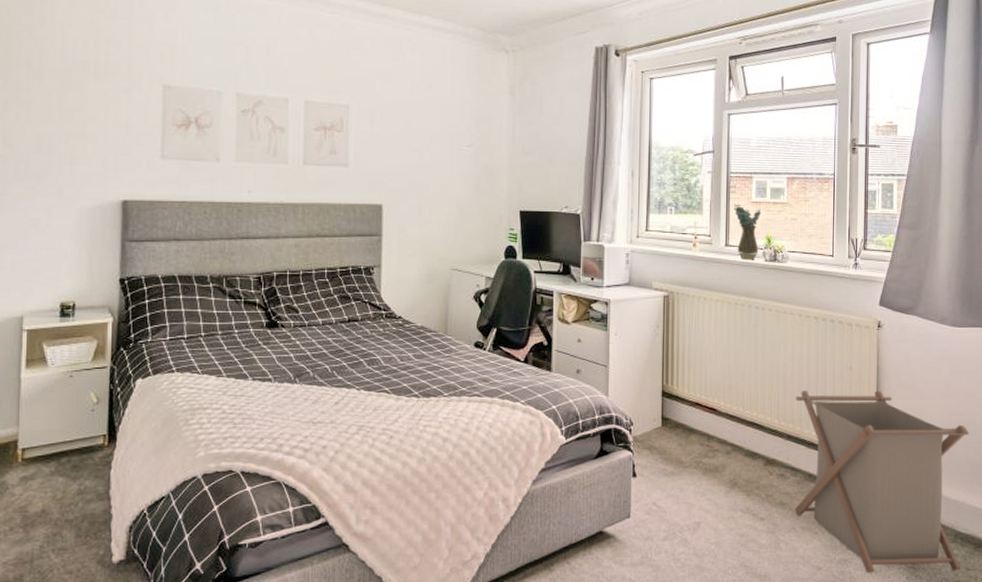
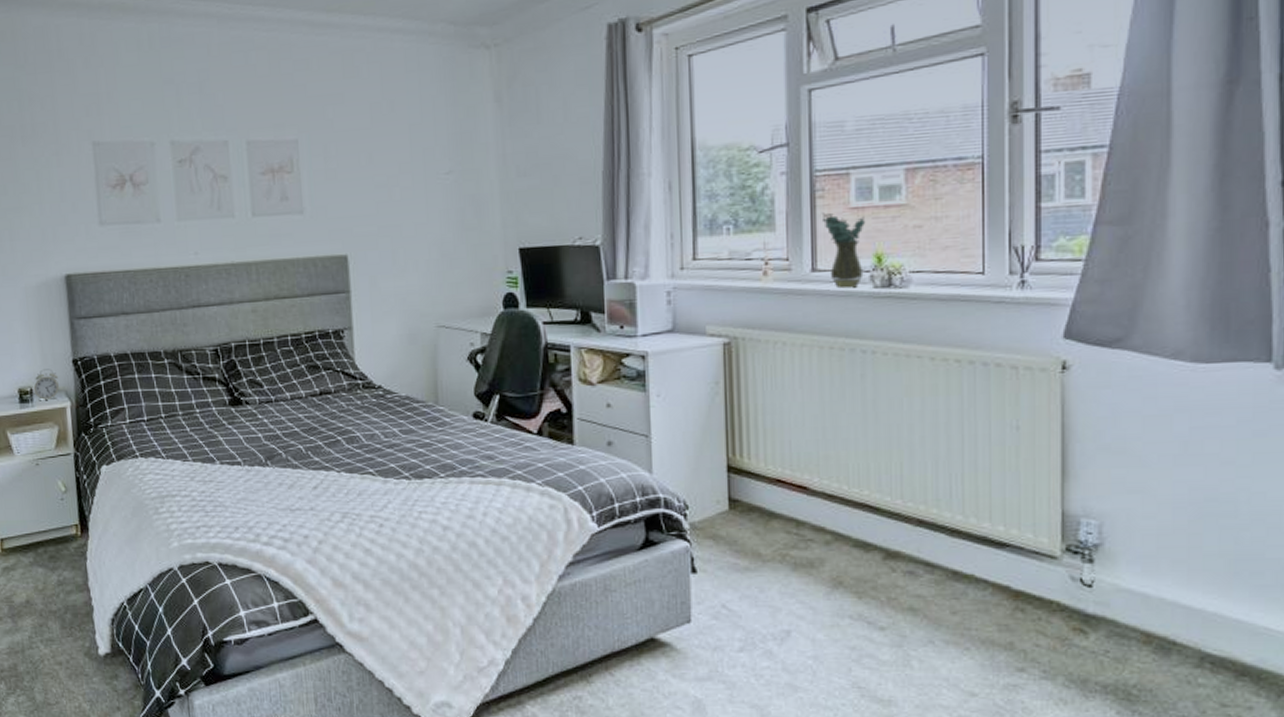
alarm clock: none [76,286,104,316] -> present [33,369,60,401]
laundry basket: present [795,390,969,573] -> none [928,457,1225,707]

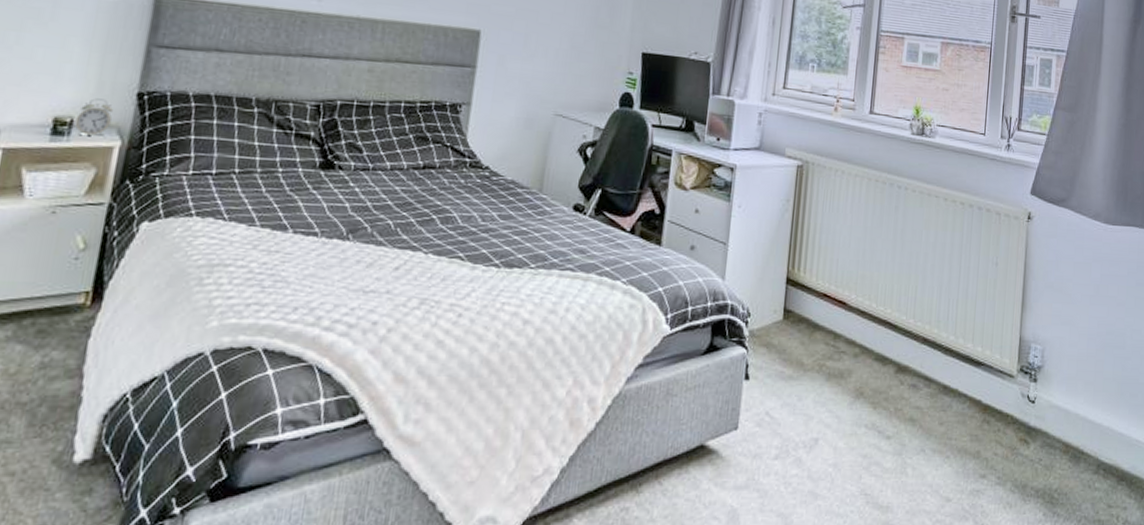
vase: present [821,213,866,289] -> none [881,66,912,133]

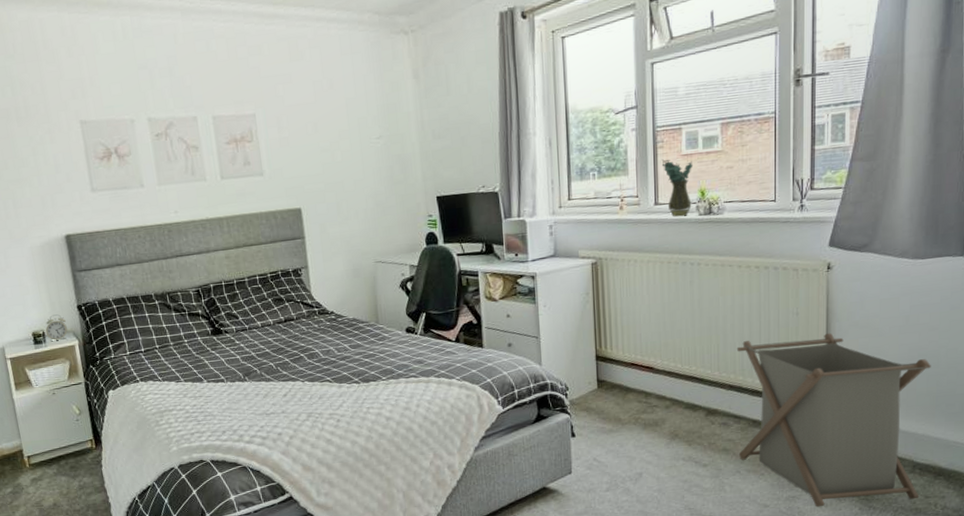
vase: none [881,66,912,133] -> present [661,159,693,218]
laundry basket: none [926,287,1118,508] -> present [736,332,931,507]

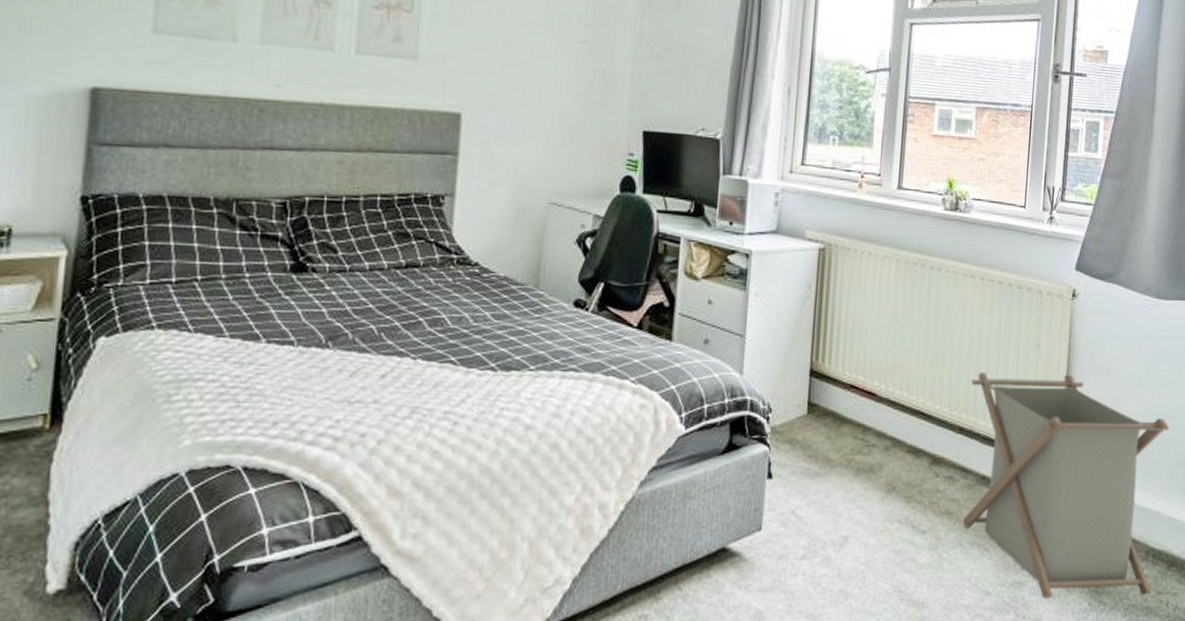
alarm clock: present [45,314,68,342] -> none [13,204,56,247]
vase: present [661,159,693,218] -> none [910,136,944,208]

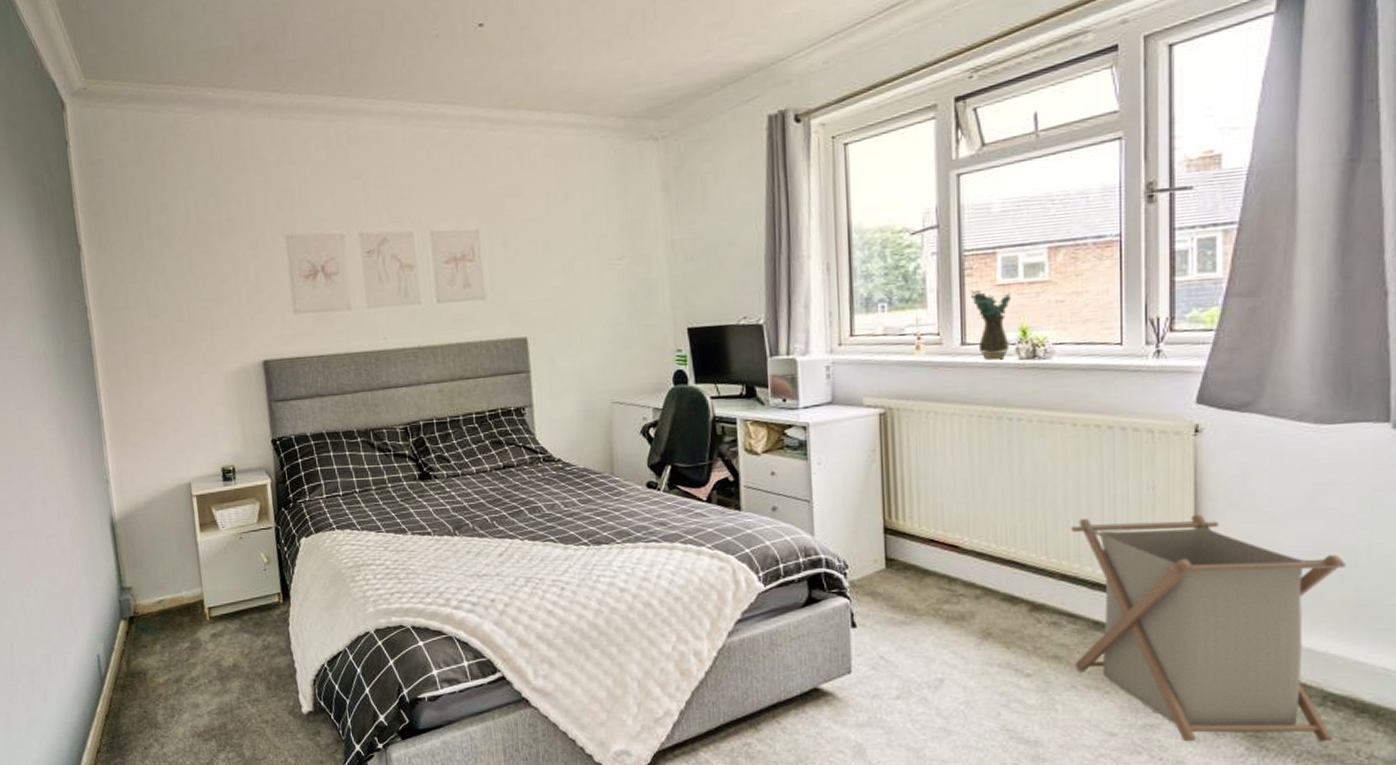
vase: none [910,136,944,208] -> present [970,290,1012,361]

